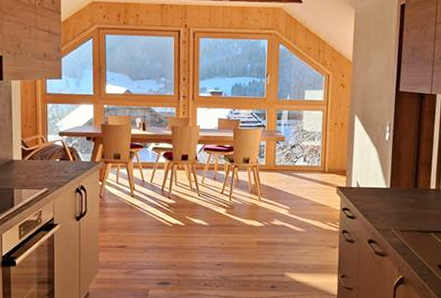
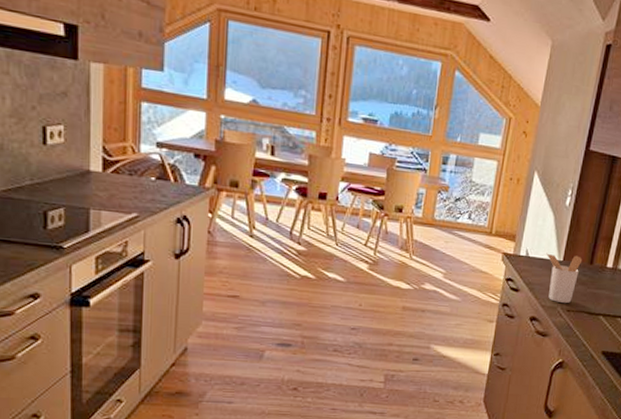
utensil holder: none [374,182,408,225] -> present [546,253,583,303]

